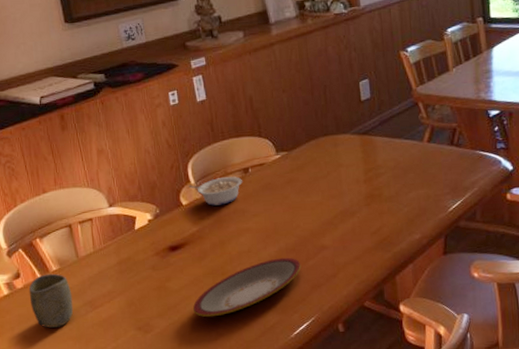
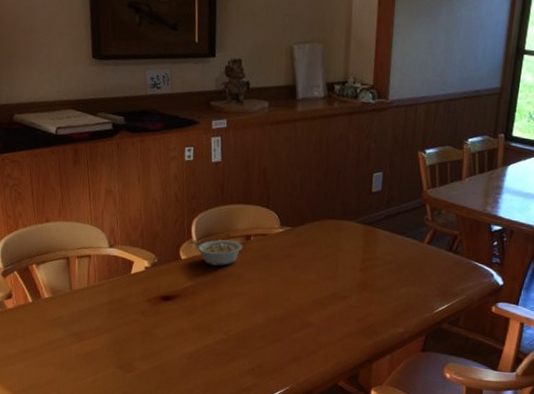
cup: present [28,273,74,328] -> none [18,299,61,352]
plate: present [193,257,301,318] -> none [175,325,286,369]

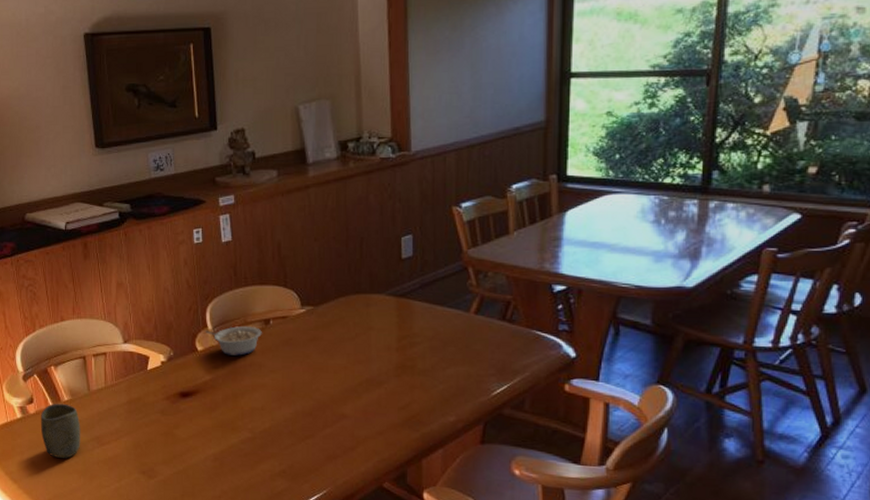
cup: none [18,299,61,352] -> present [40,403,81,458]

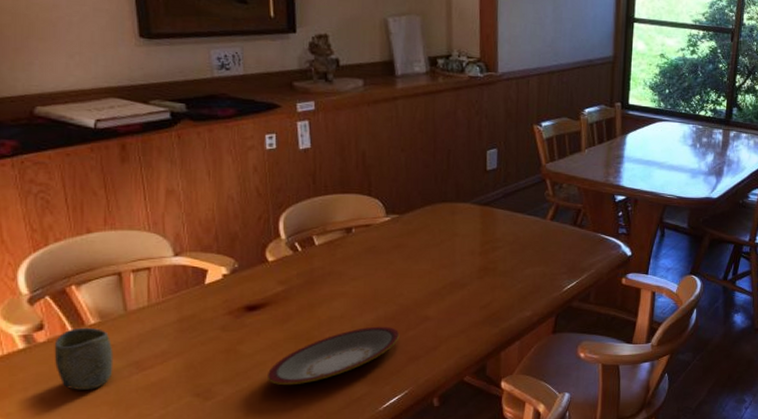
plate: none [199,420,317,473] -> present [268,326,400,386]
legume: present [205,326,262,356] -> none [277,235,343,265]

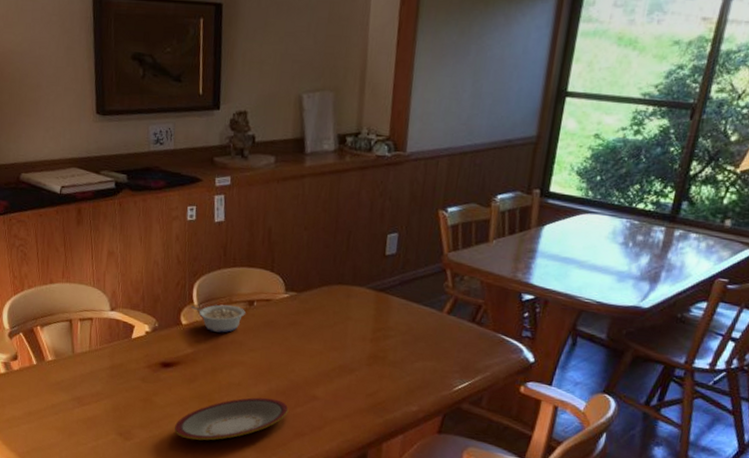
cup: present [54,327,114,390] -> none [23,362,63,415]
legume: none [277,235,343,265] -> present [190,304,245,333]

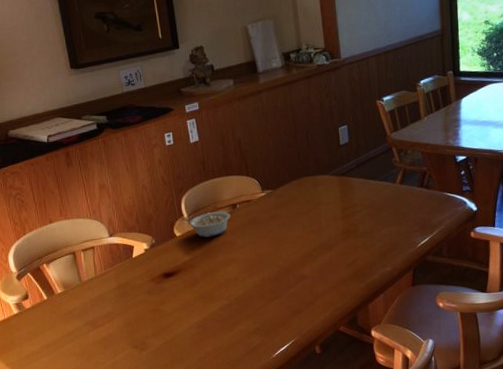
plate: present [175,397,289,441] -> none [185,285,283,338]

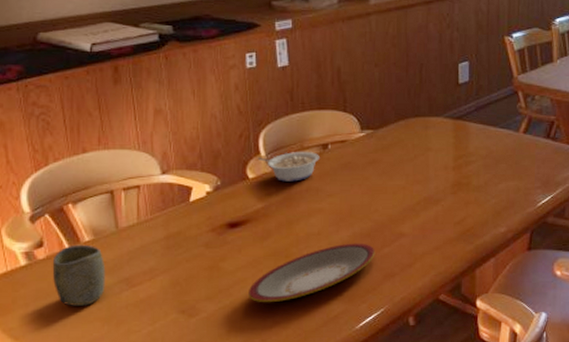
cup: none [36,295,77,344] -> present [52,244,106,306]
plate: none [185,285,283,338] -> present [249,243,375,303]

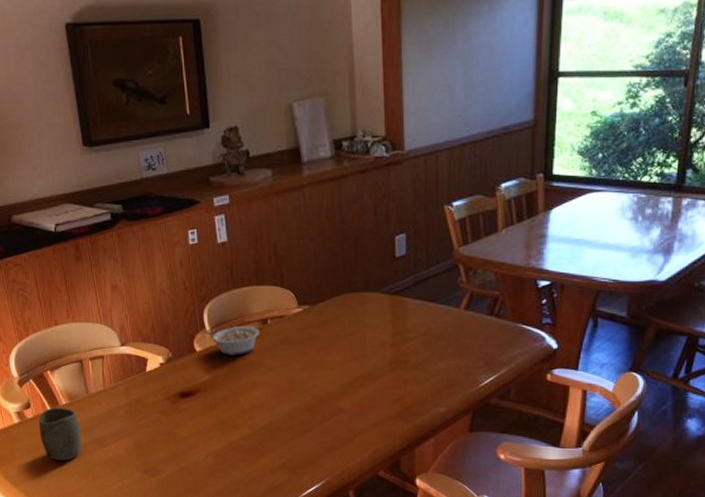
plate: present [249,243,375,303] -> none [201,416,315,469]

